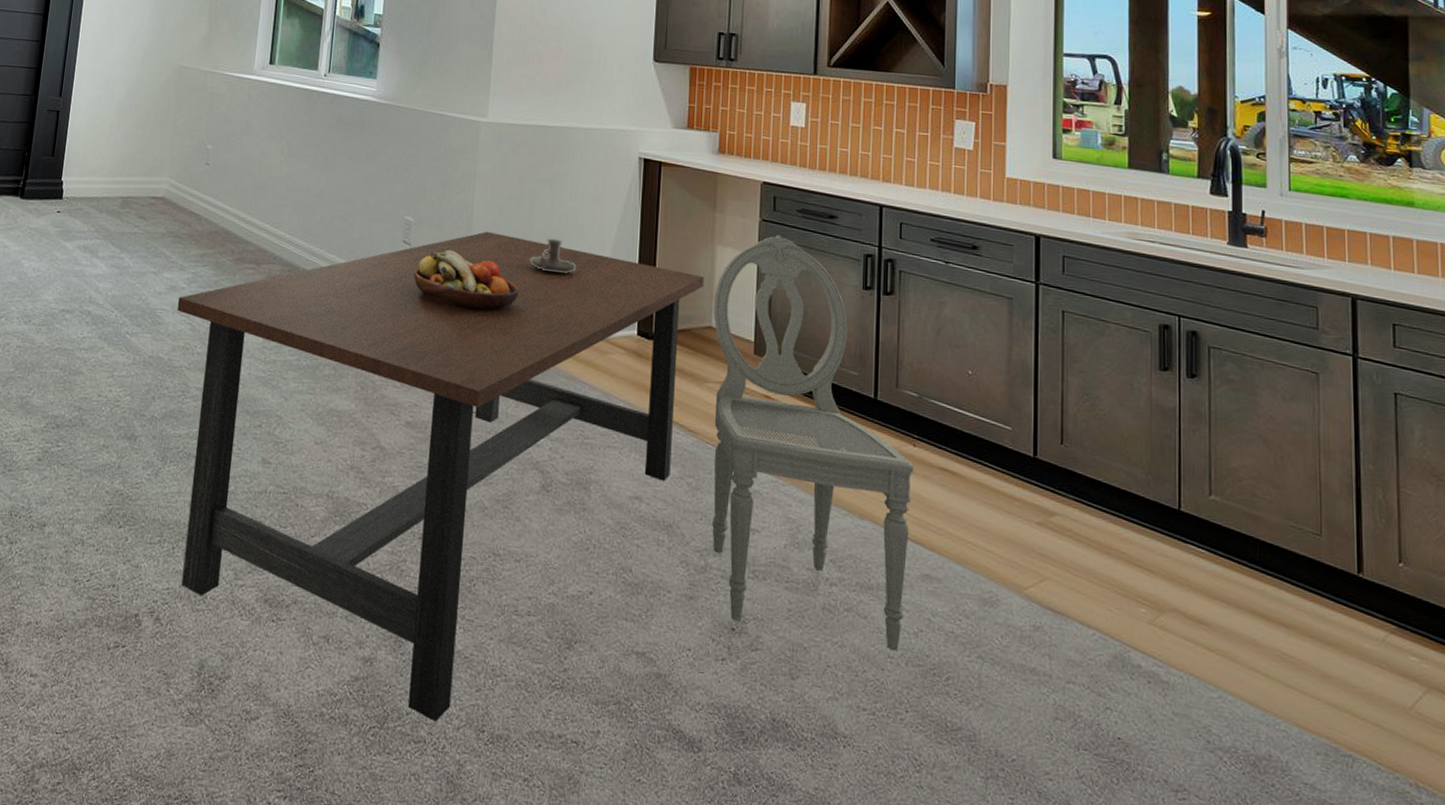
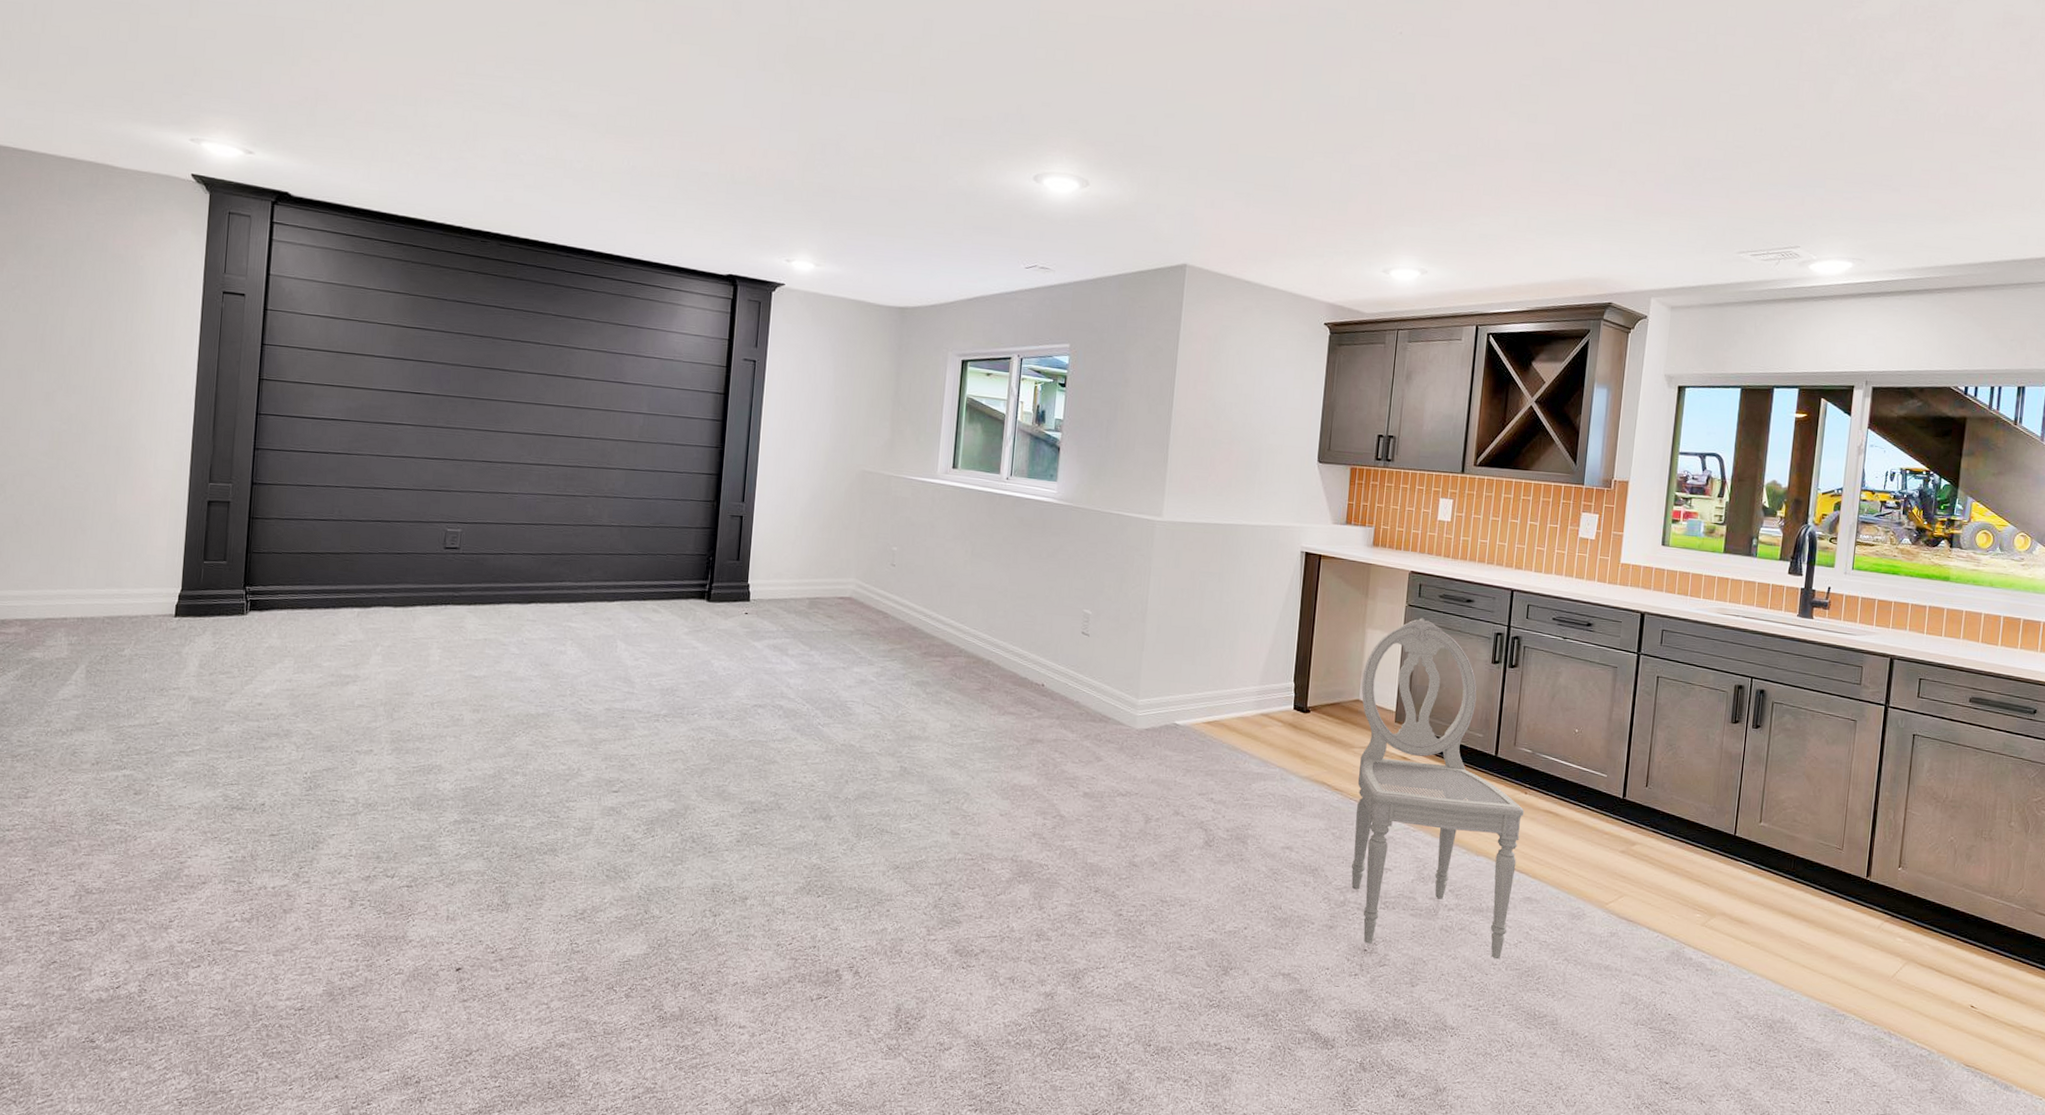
dining table: present [177,231,704,722] -> none [867,622,1355,1041]
fruit bowl: present [414,249,519,311] -> none [1092,639,1188,693]
candle holder: present [530,238,577,274] -> none [1199,626,1242,658]

